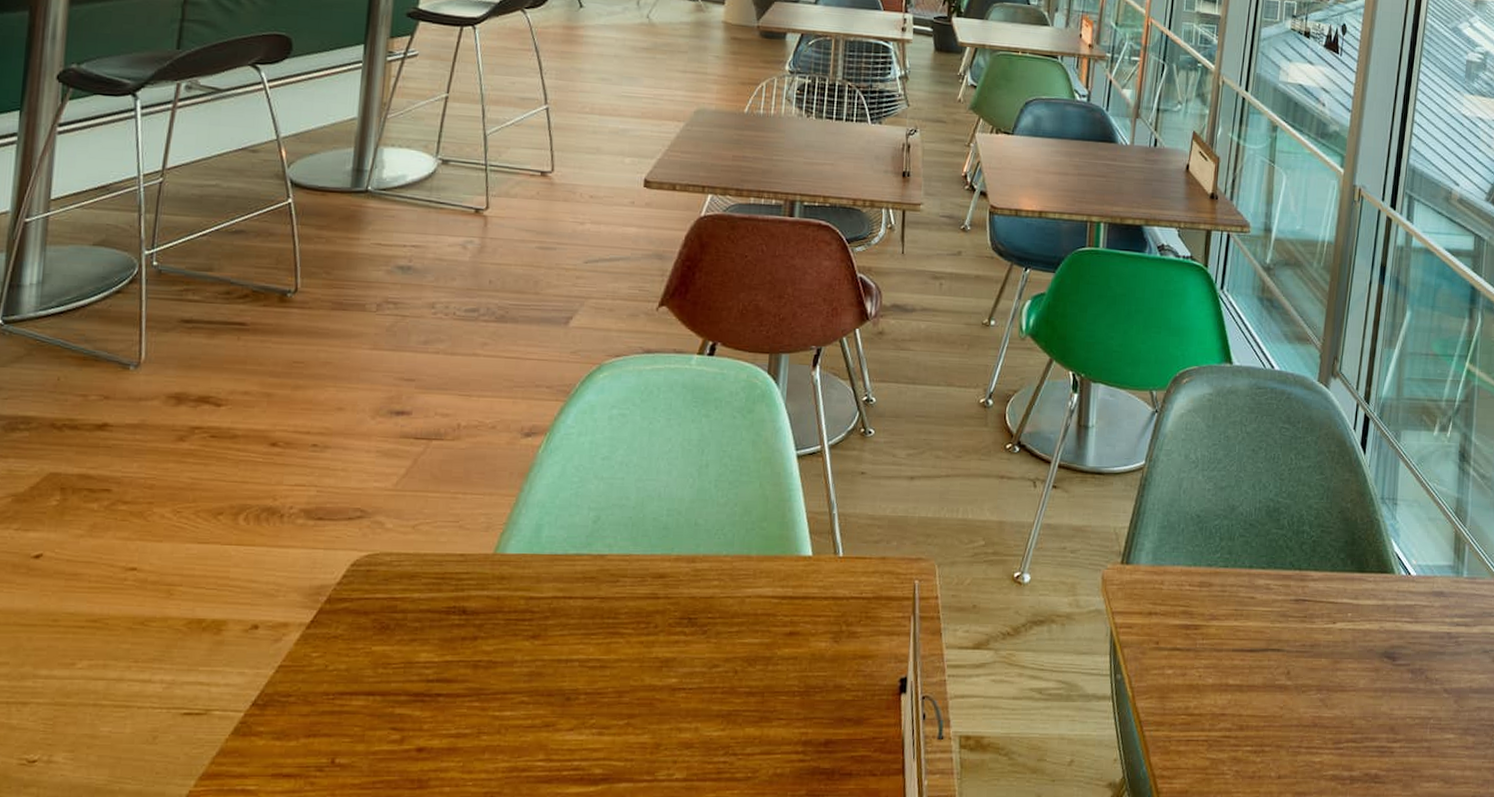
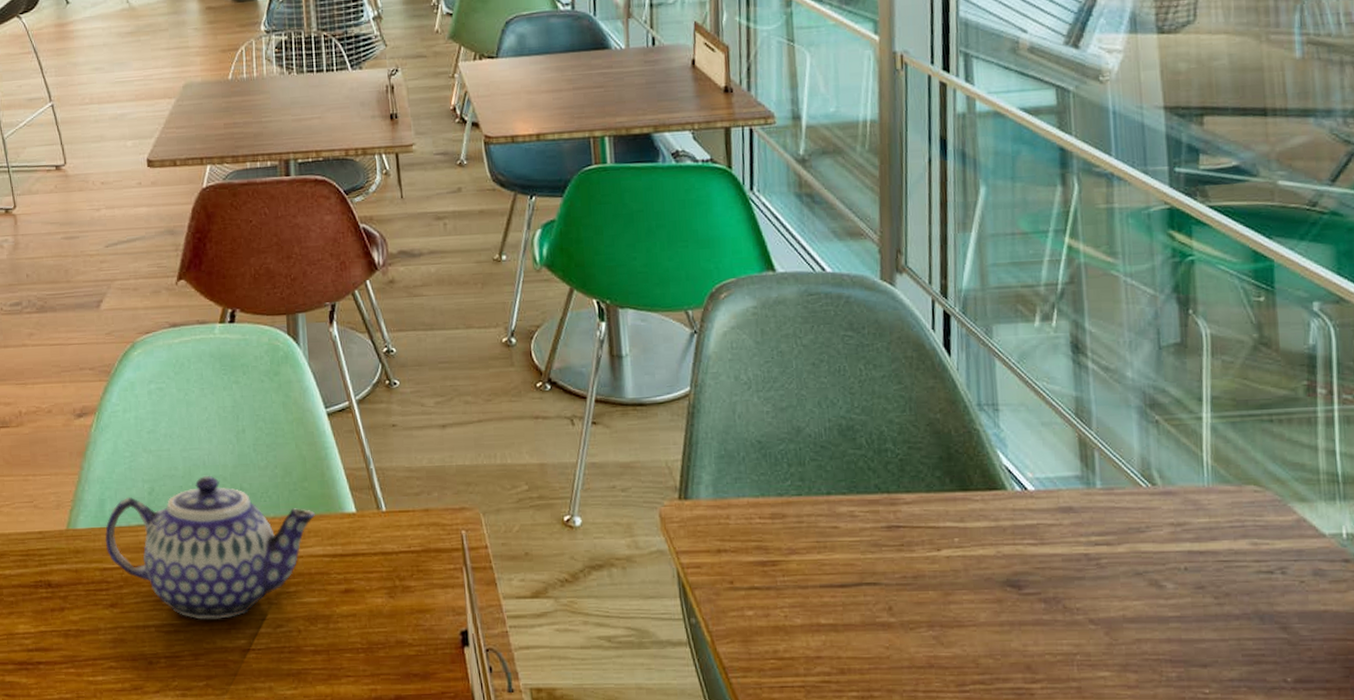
teapot: none [536,507,771,656] -> present [104,475,316,620]

